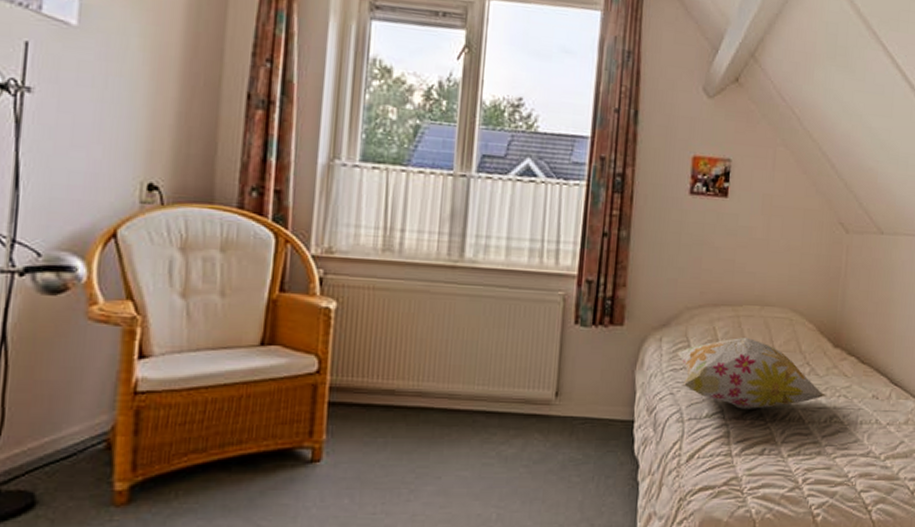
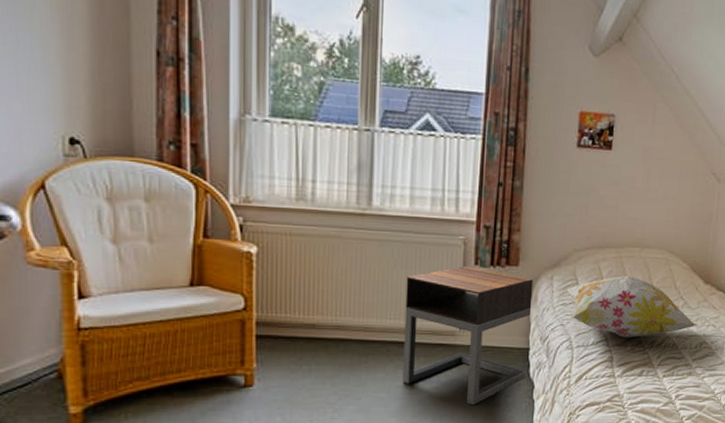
nightstand: none [489,325,640,488] -> present [402,266,534,406]

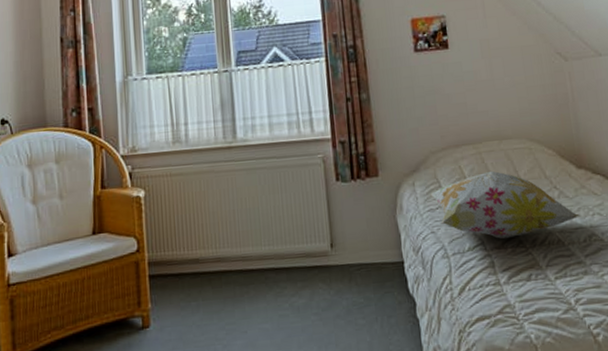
nightstand: present [402,266,534,406] -> none [275,183,406,331]

